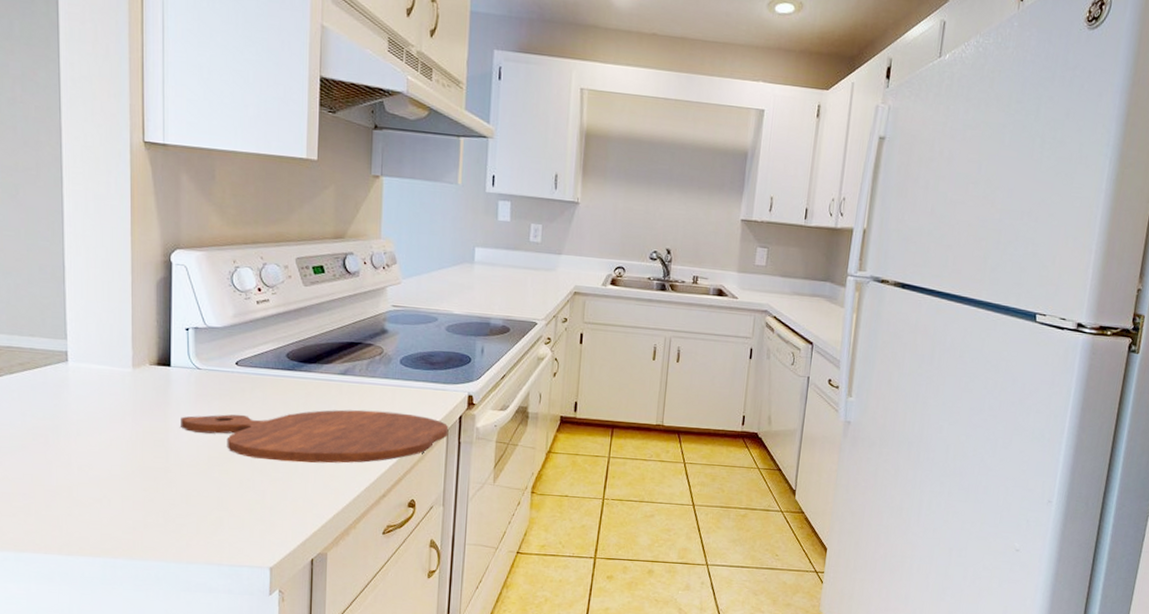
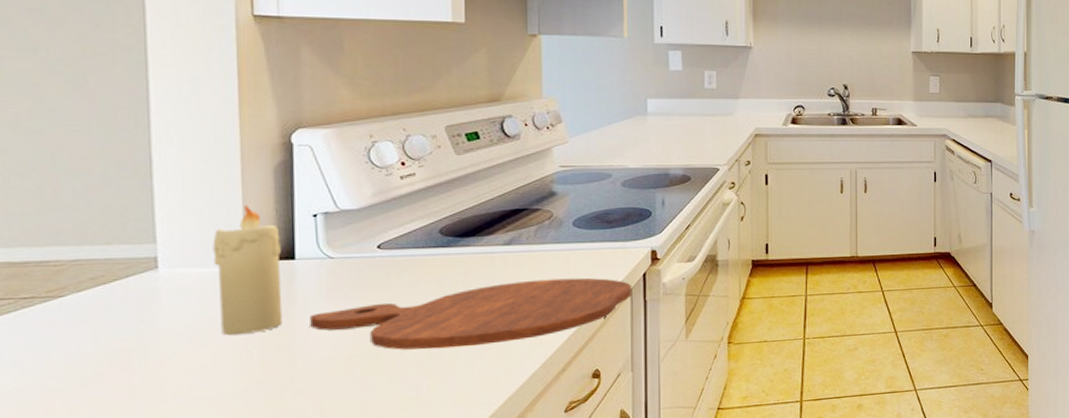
candle: none [108,314,160,427] -> present [212,205,283,336]

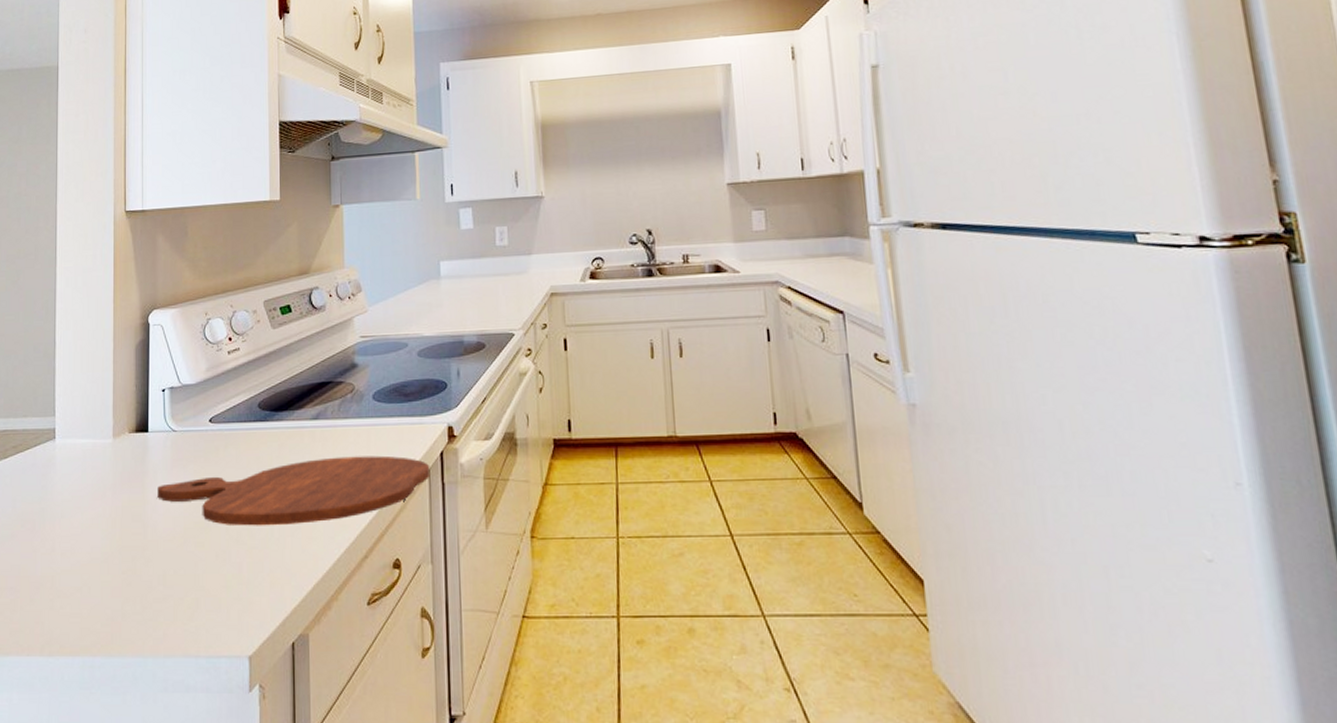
candle: present [212,205,283,336] -> none [91,381,138,503]

